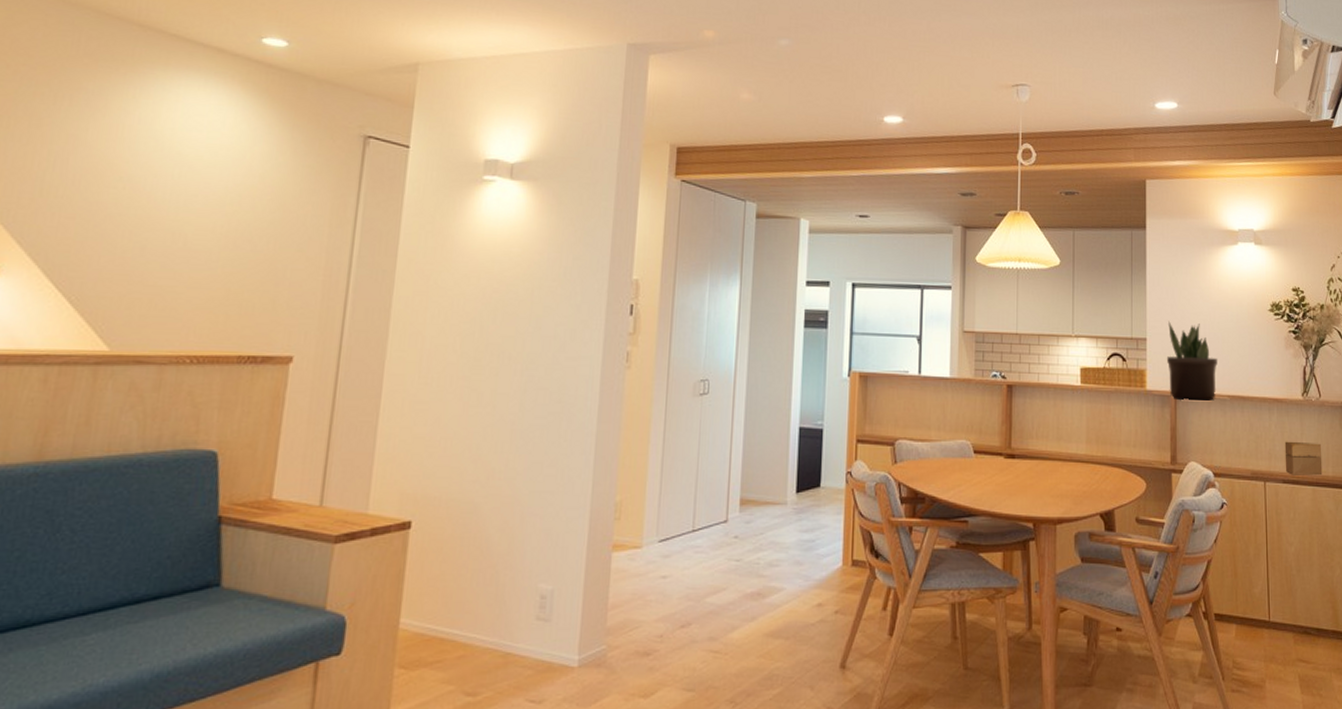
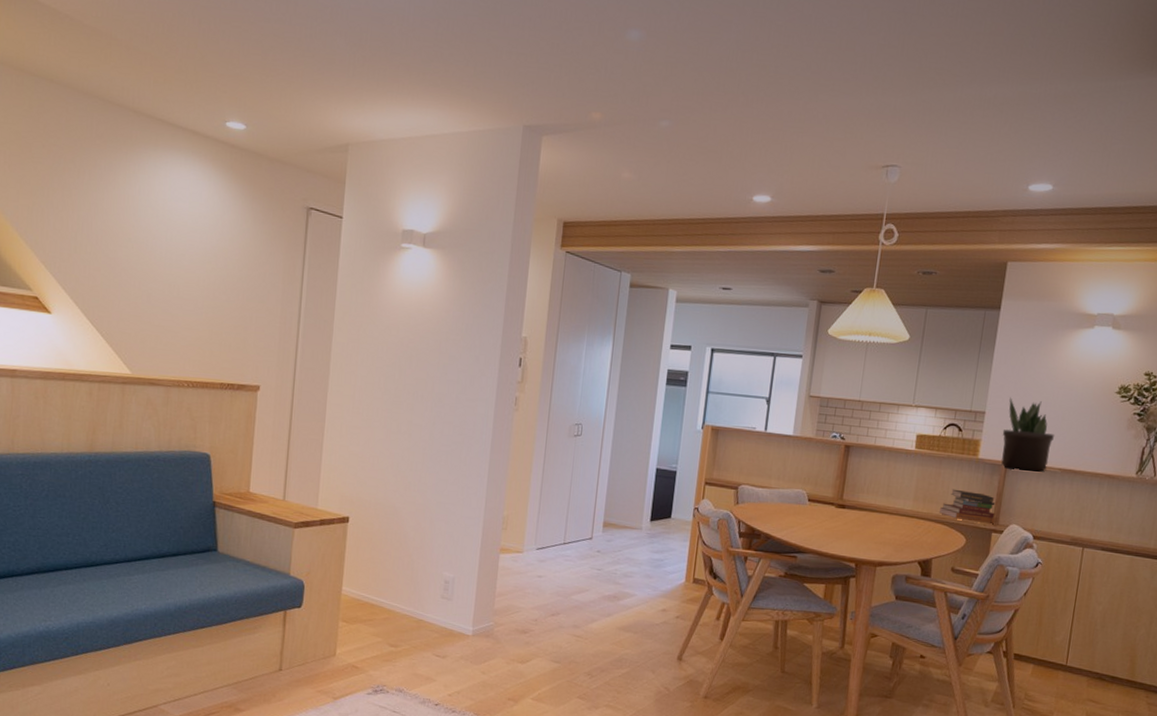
books: none [1114,426,1172,464] -> present [938,489,995,525]
decorative box: present [1284,441,1323,476] -> none [1106,513,1147,547]

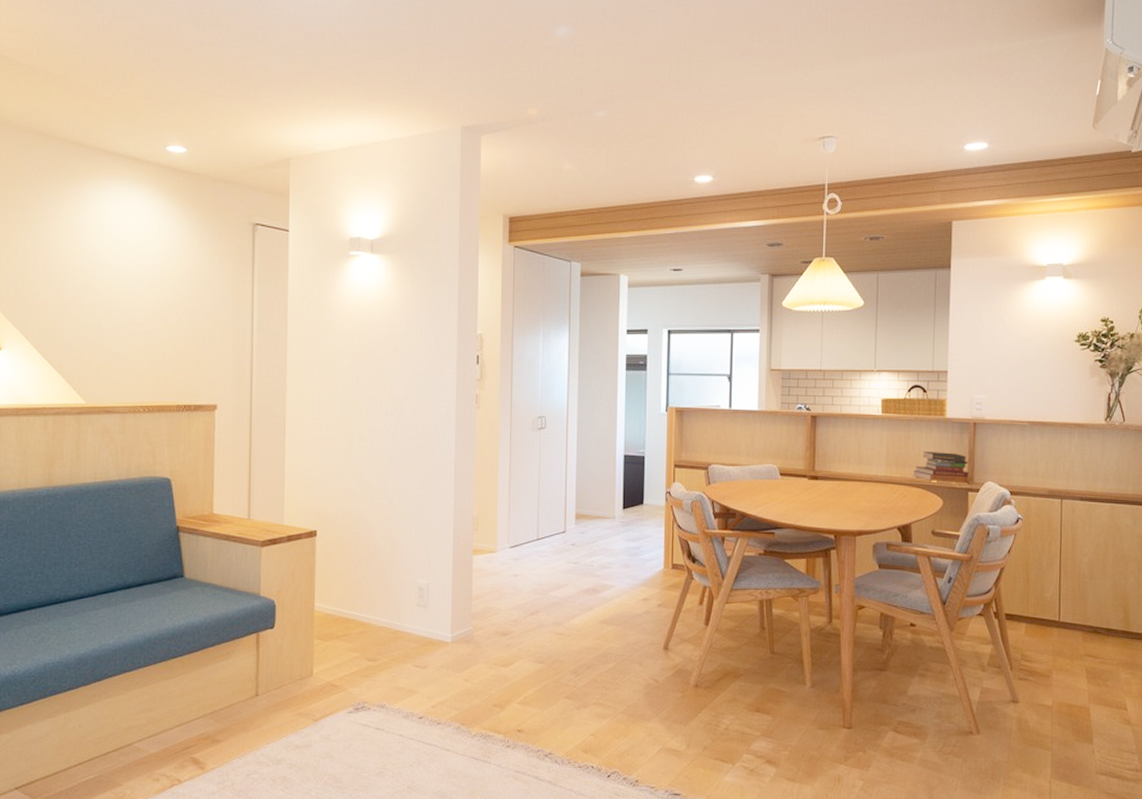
planter: present [1001,397,1054,472] -> none [967,354,1019,426]

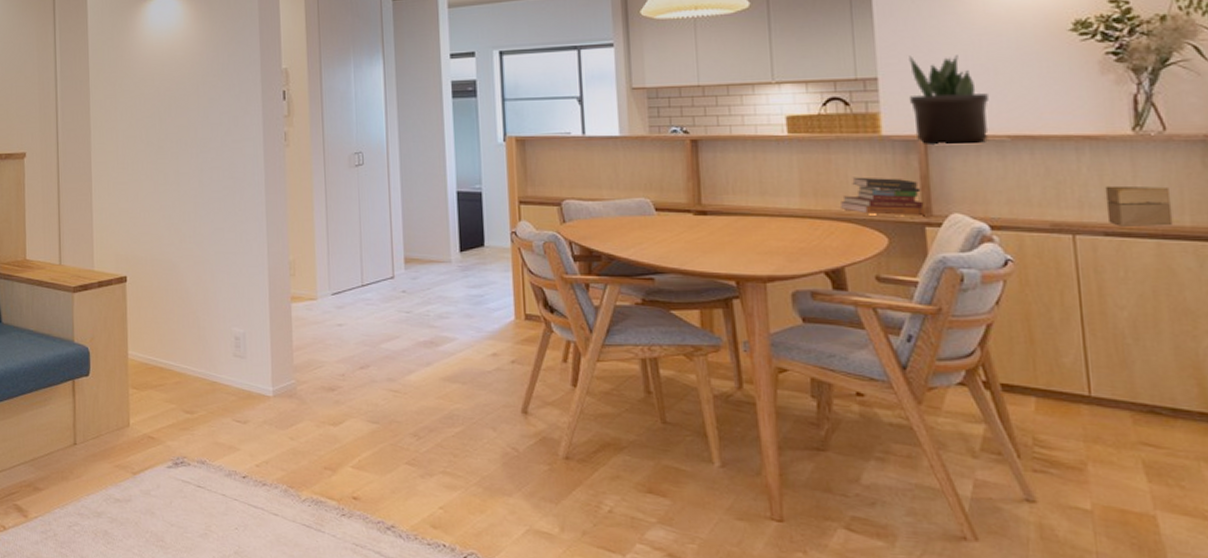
planter: none [967,354,1019,426] -> present [908,55,989,144]
decorative box: none [1083,462,1122,494] -> present [1104,185,1174,226]

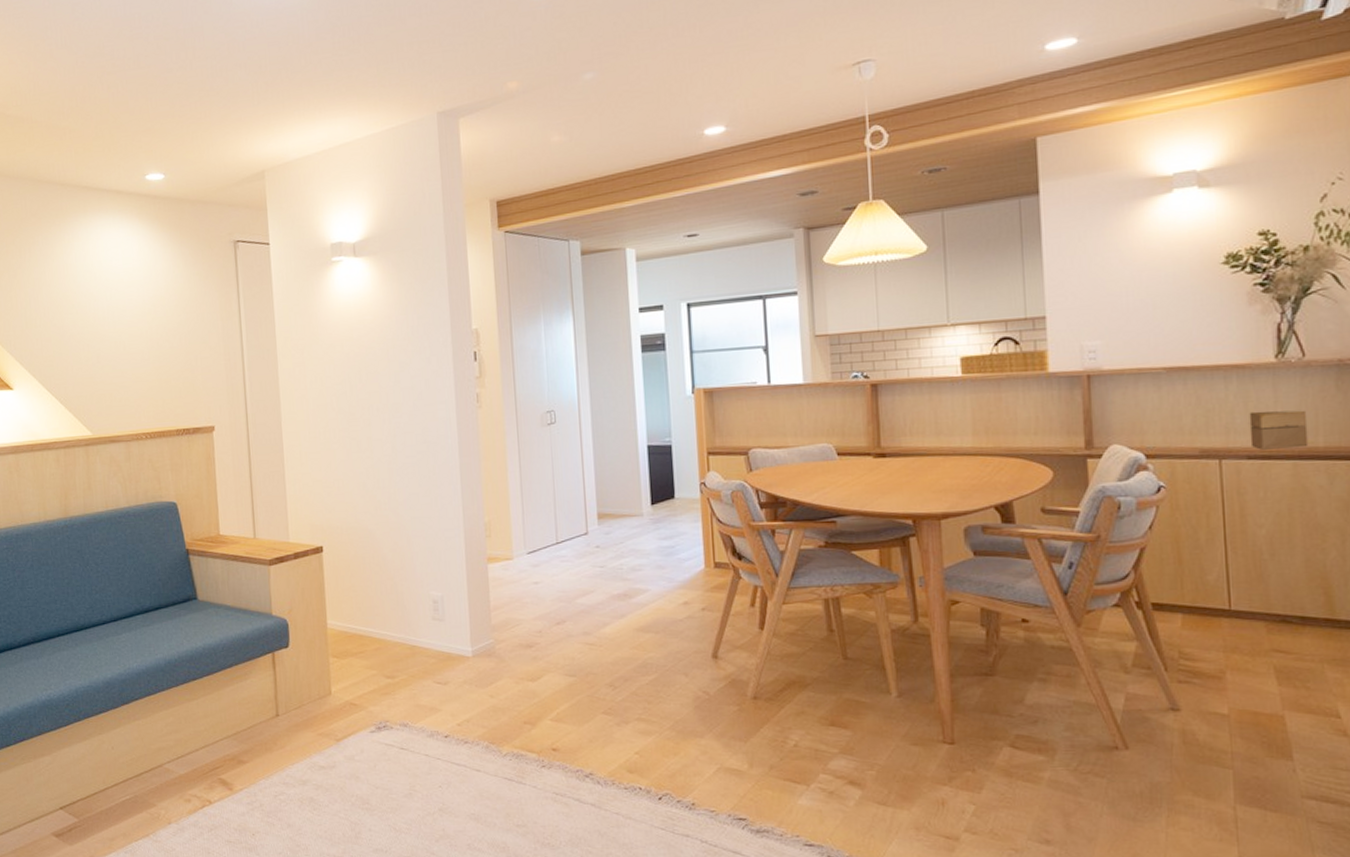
books: present [839,177,925,217] -> none [1009,413,1087,450]
planter: present [908,55,989,144] -> none [1074,291,1147,379]

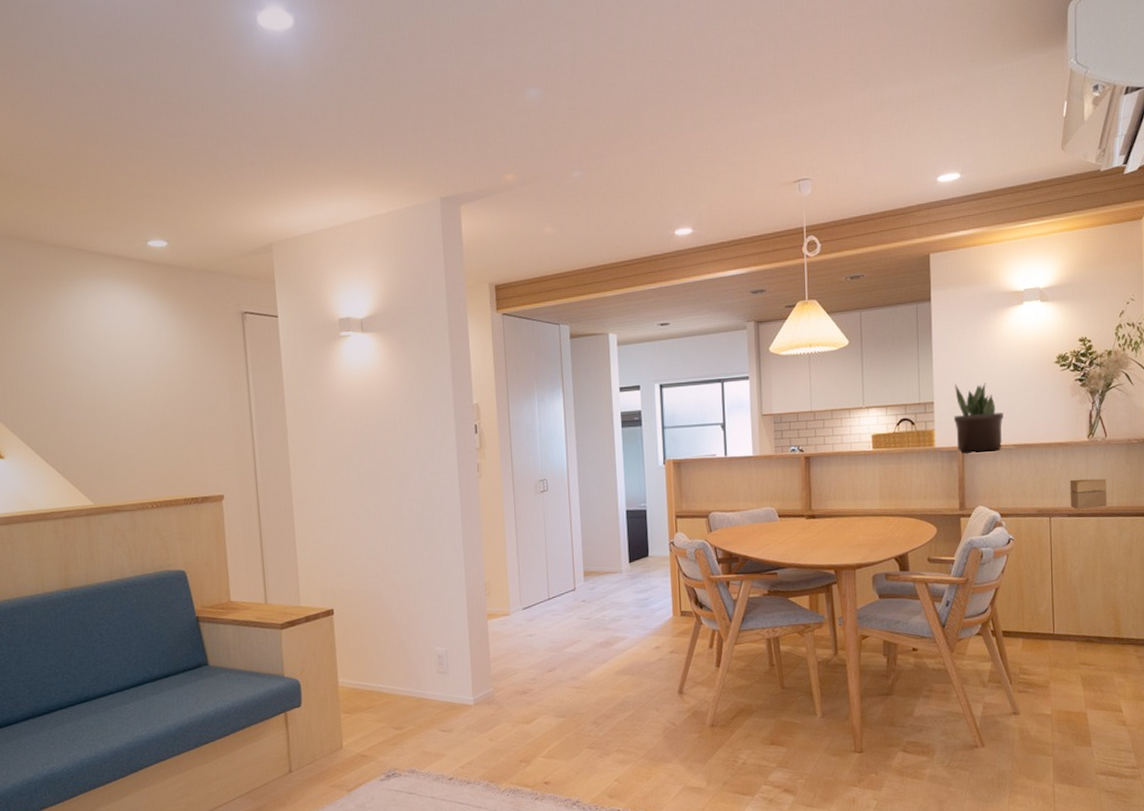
planter: none [1074,291,1147,379] -> present [953,383,1003,453]

